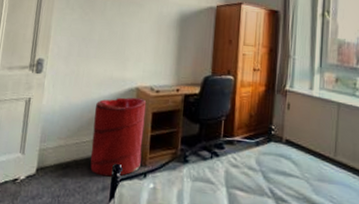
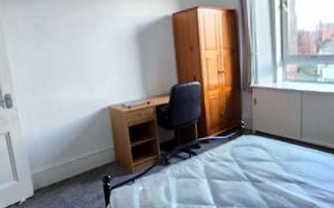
laundry hamper: present [90,97,147,177] -> none [73,115,127,188]

